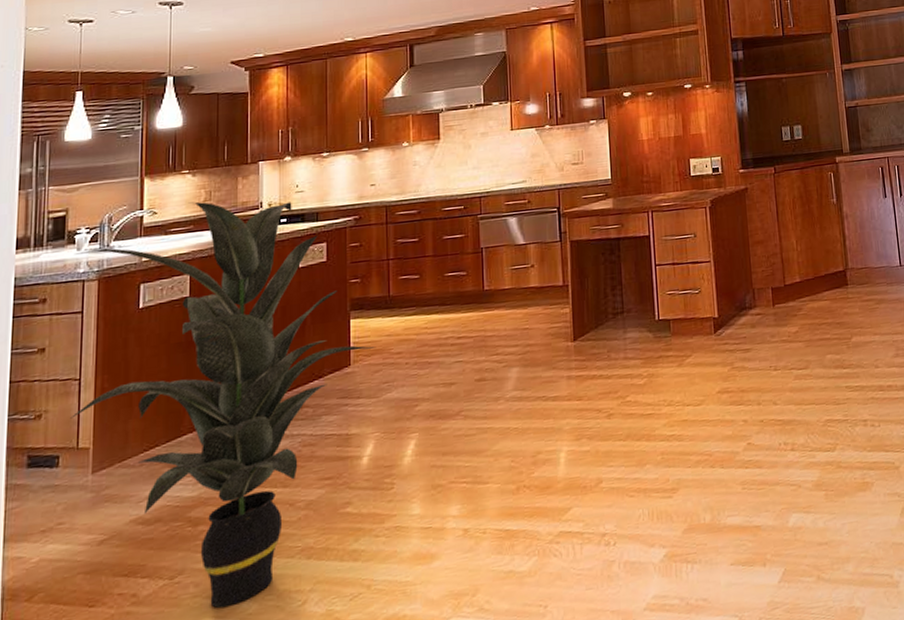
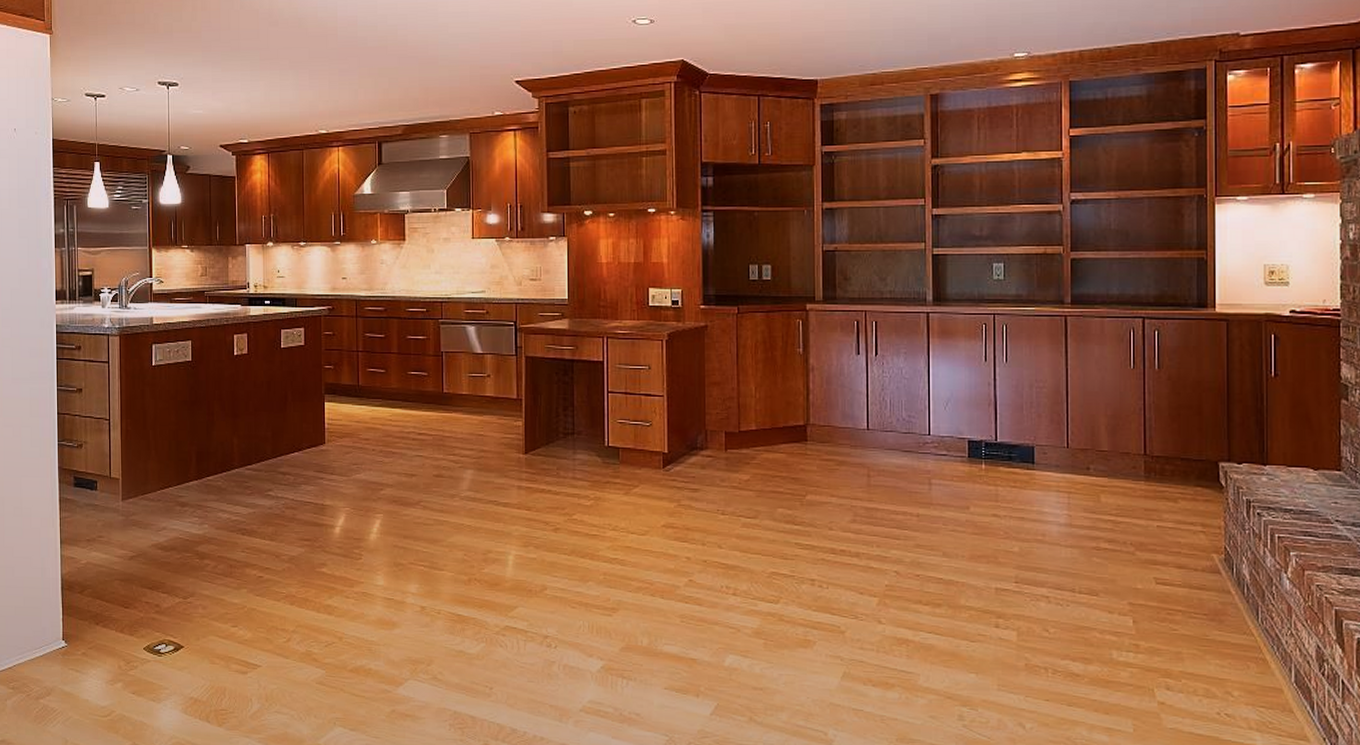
indoor plant: present [70,202,376,608] -> none [101,275,347,630]

